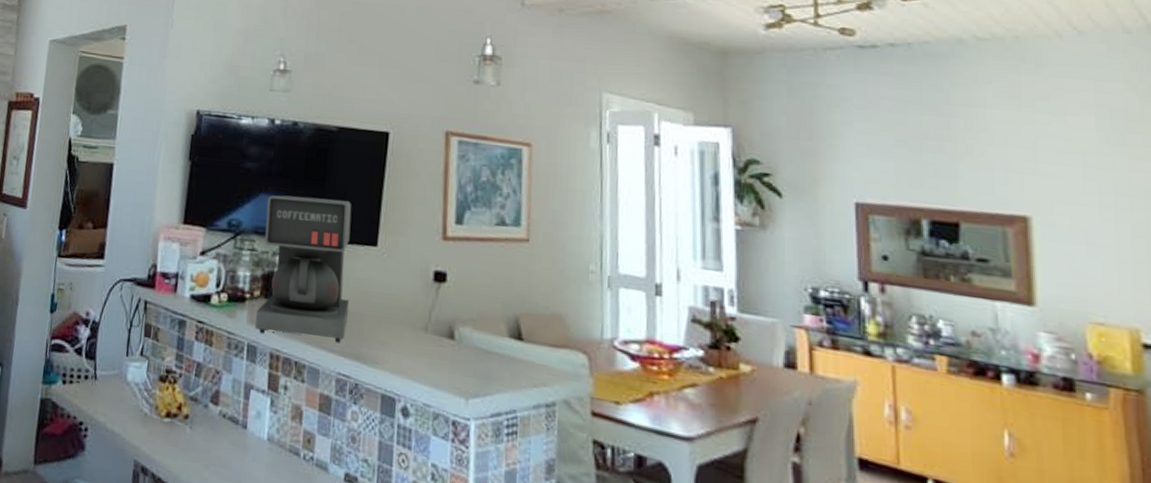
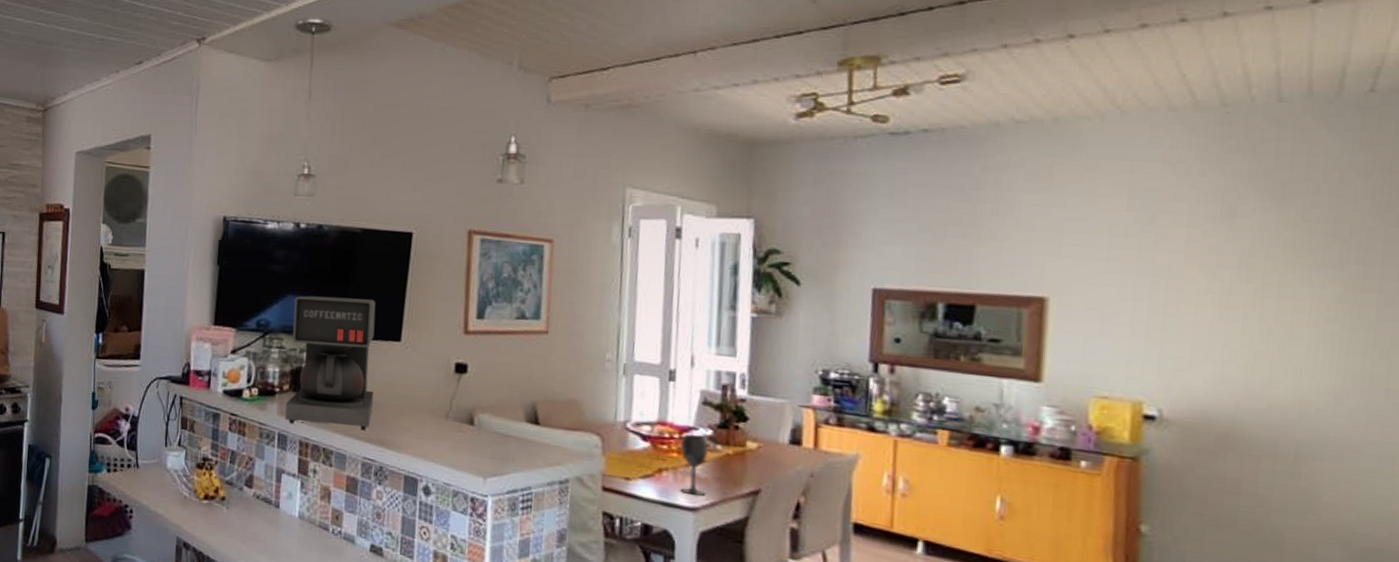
wine glass: none [671,353,701,425] -> present [680,433,709,497]

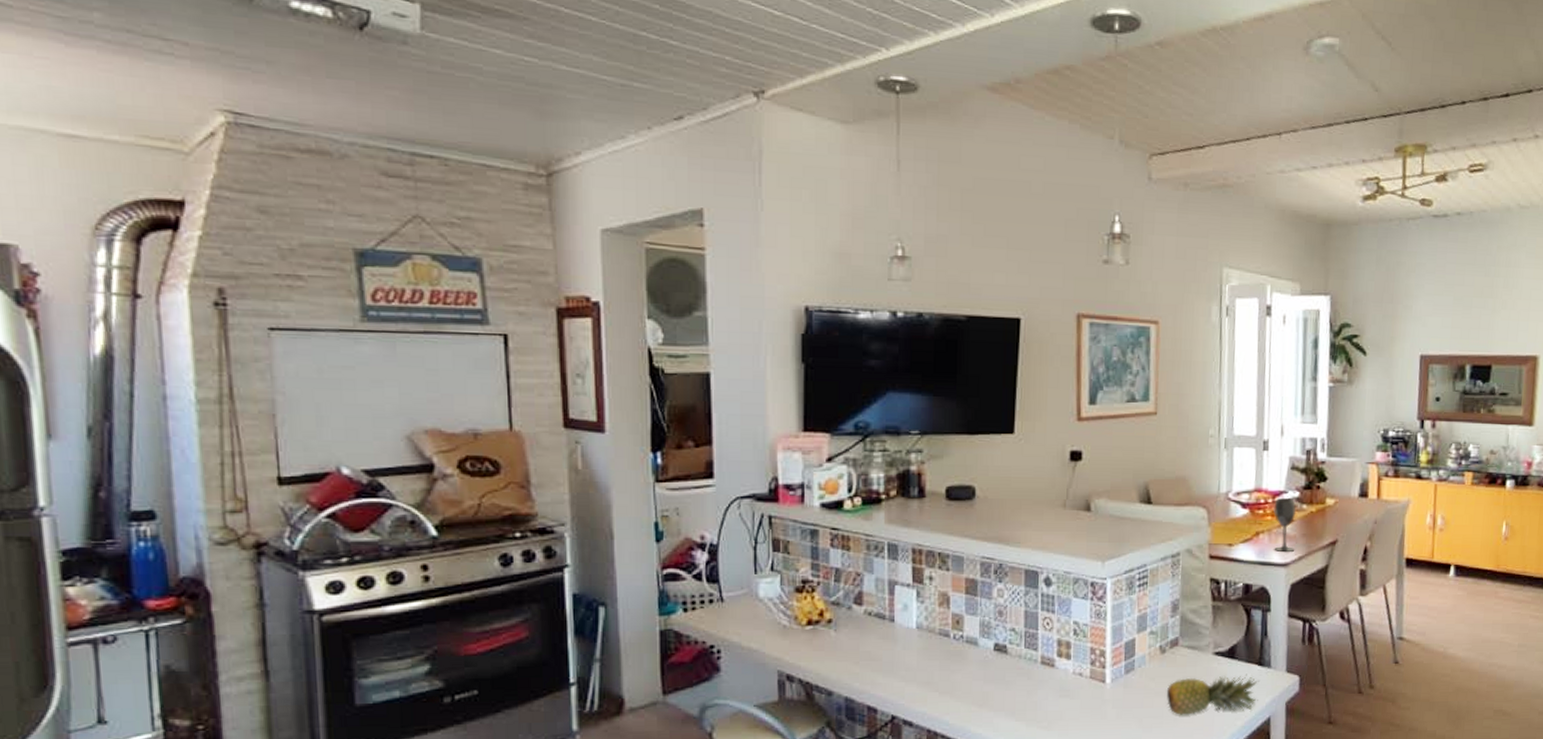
coffee maker: present [285,295,376,431] -> none [894,391,990,532]

